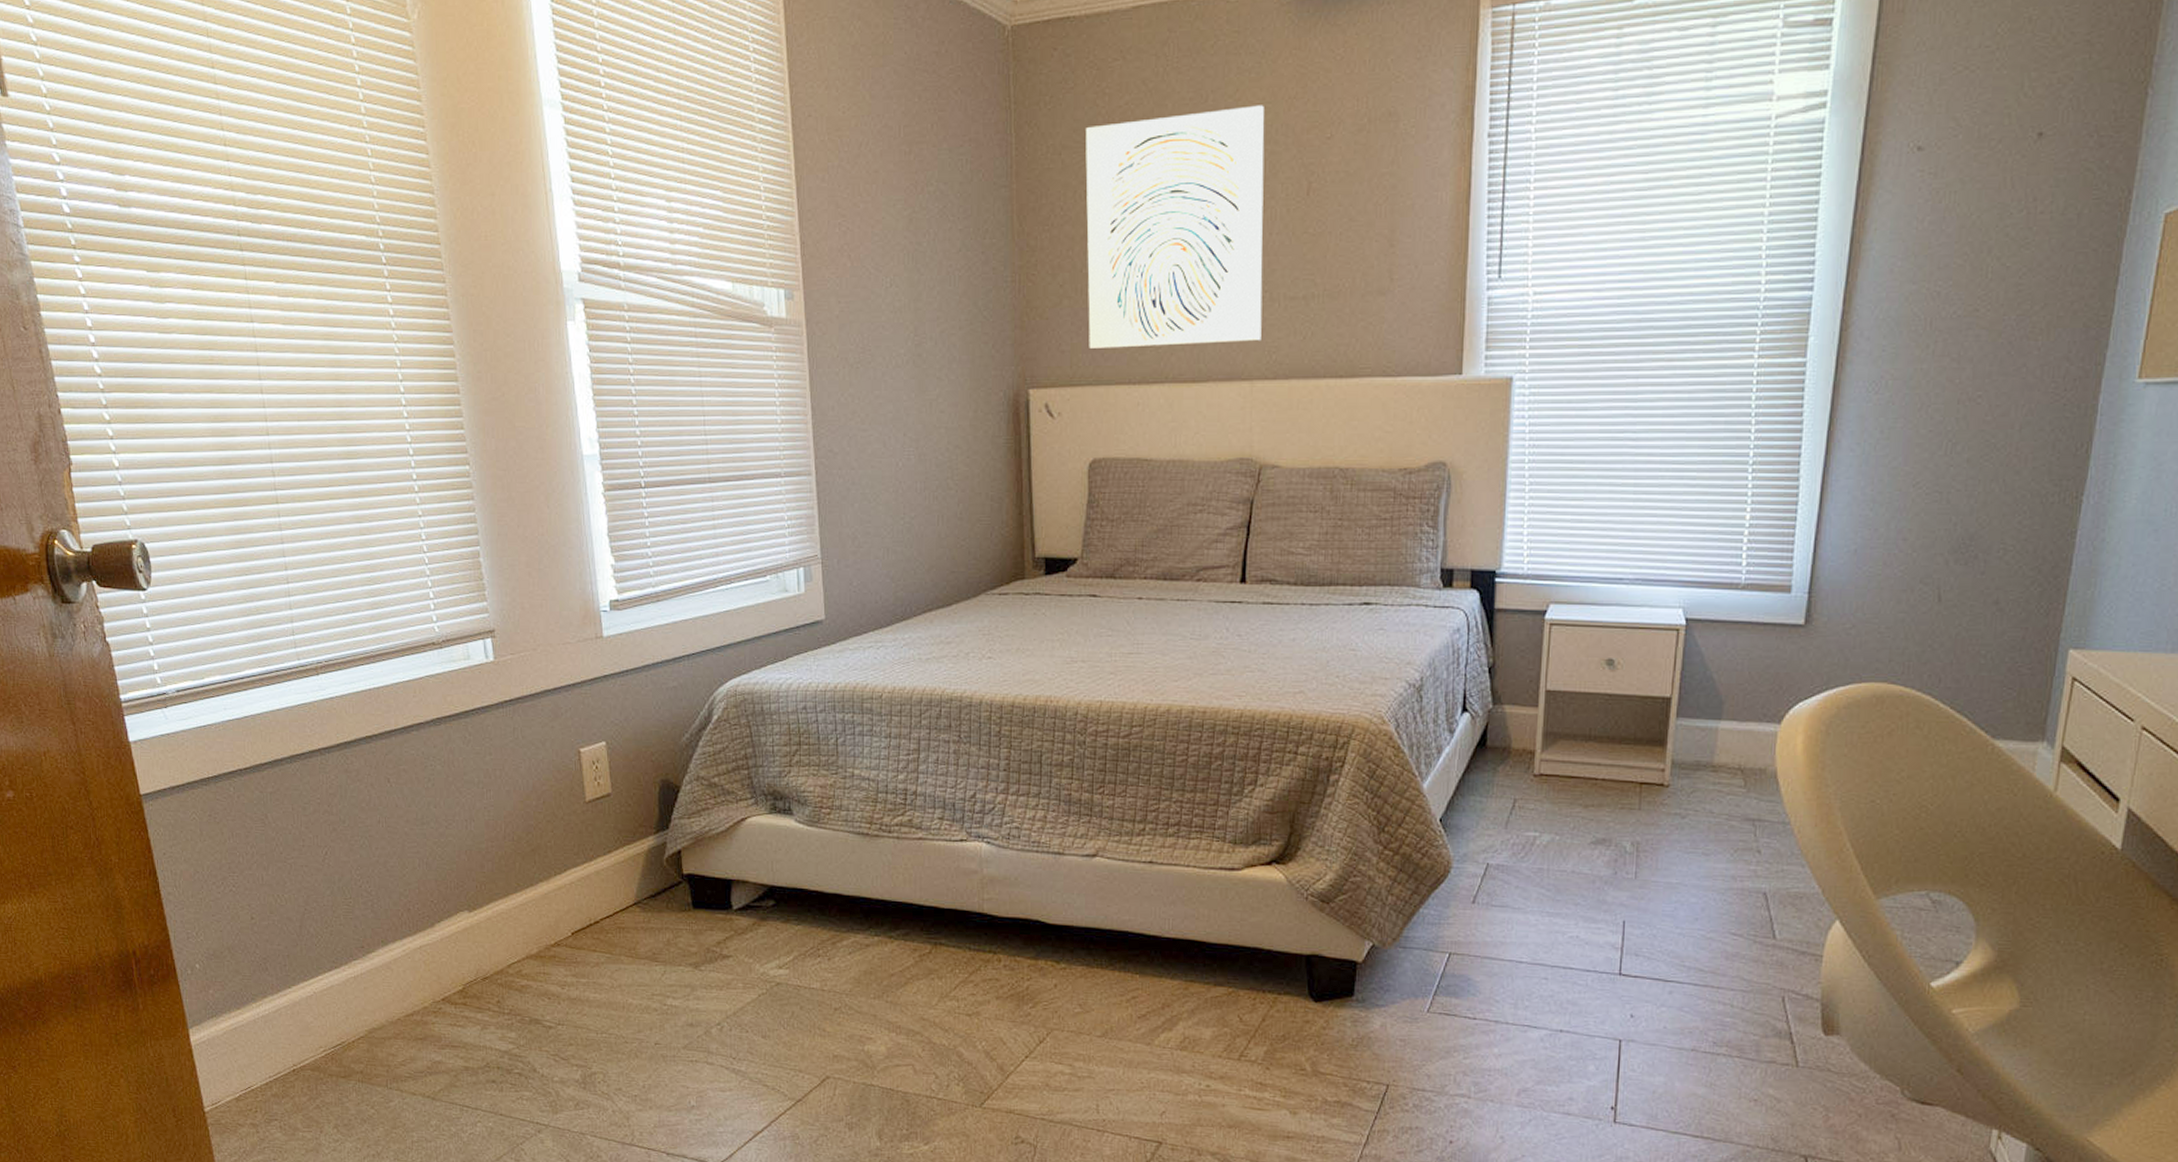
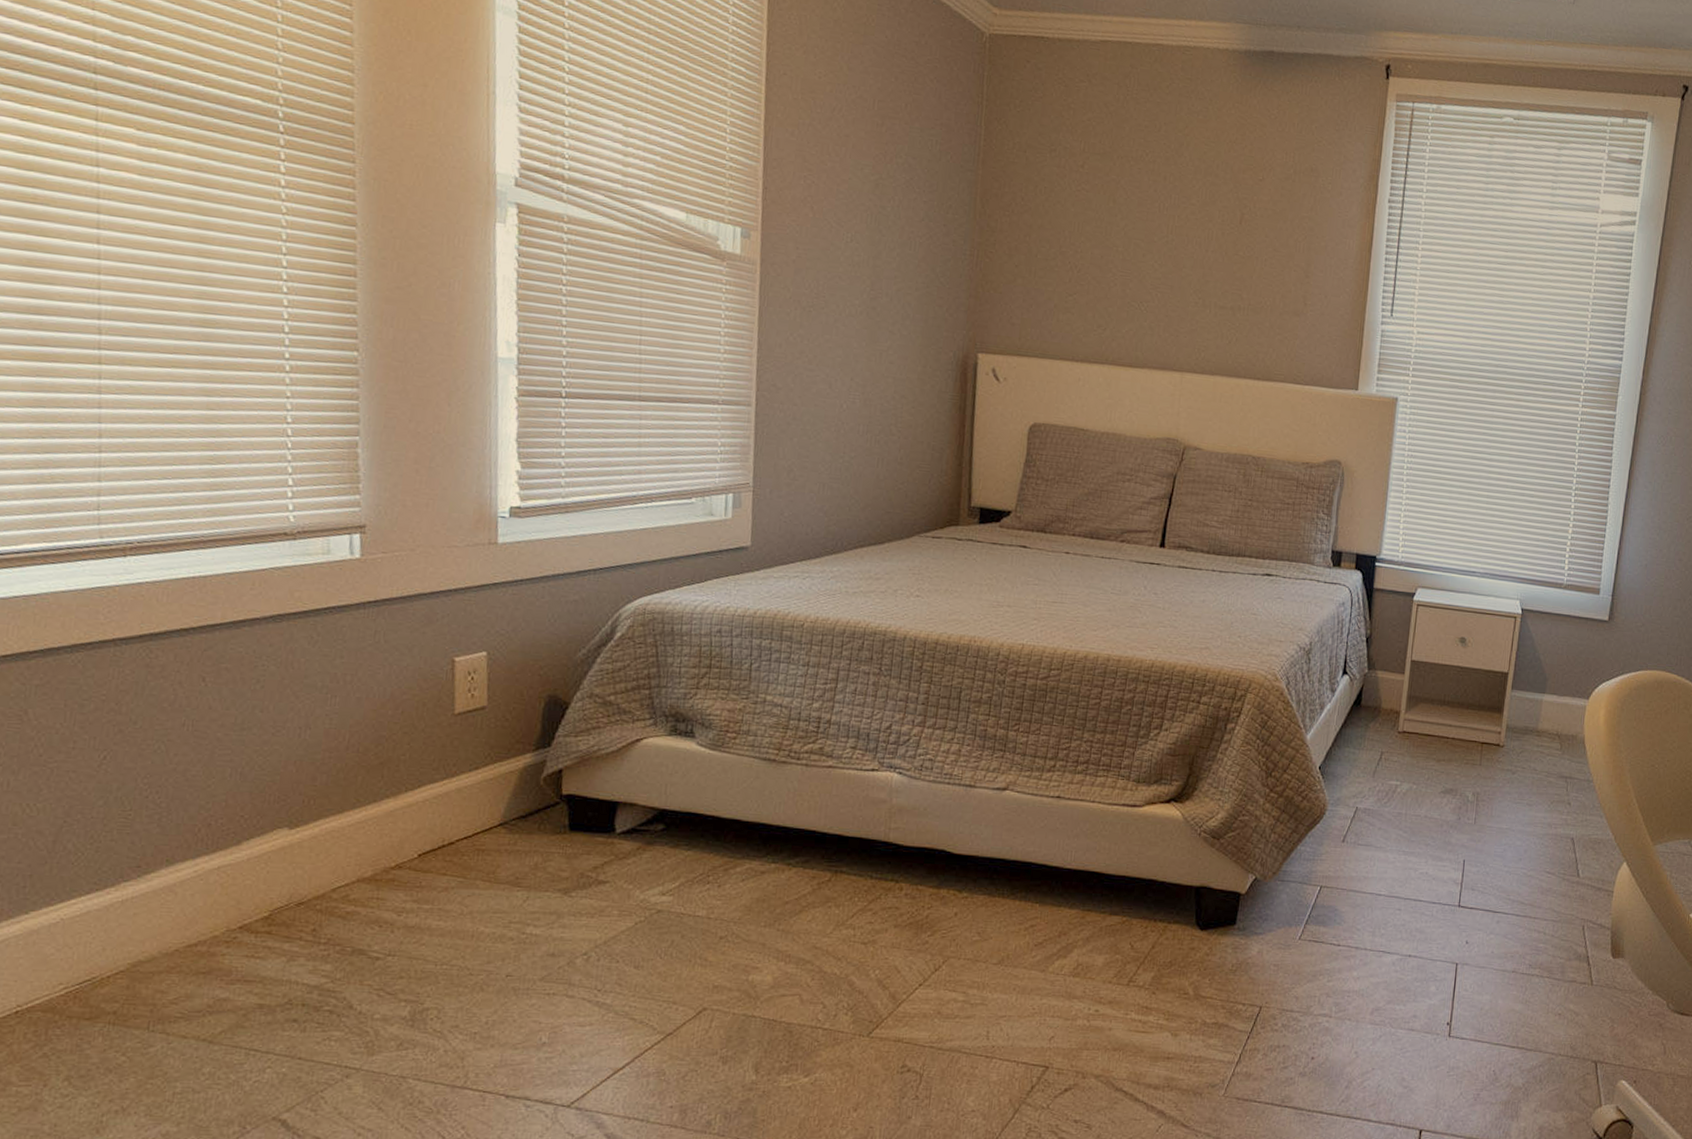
wall art: present [1085,105,1265,350] -> none [1038,133,1208,340]

